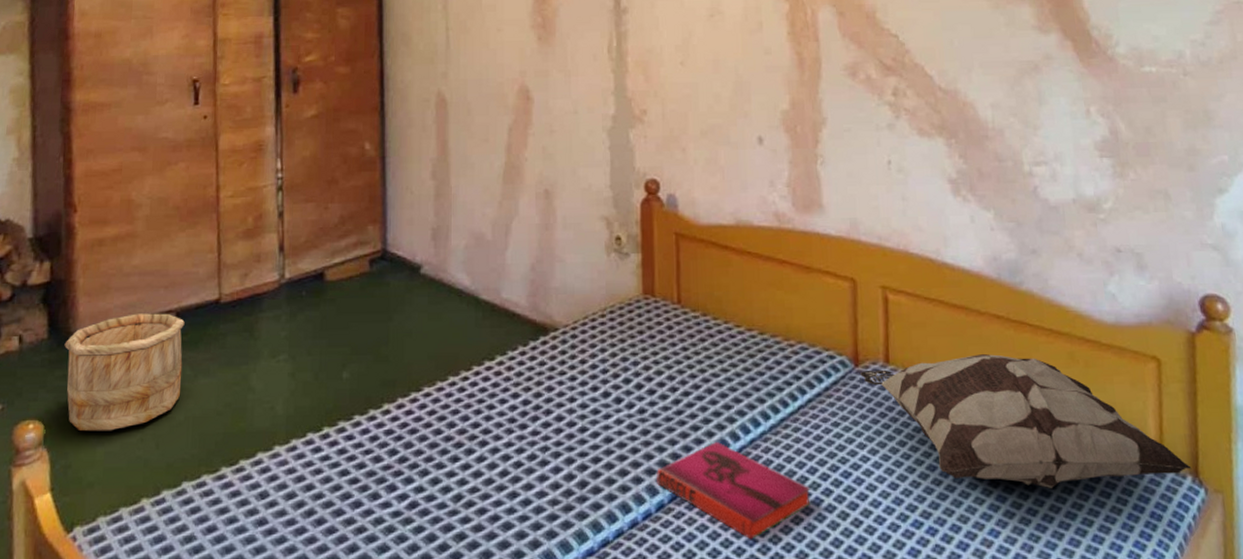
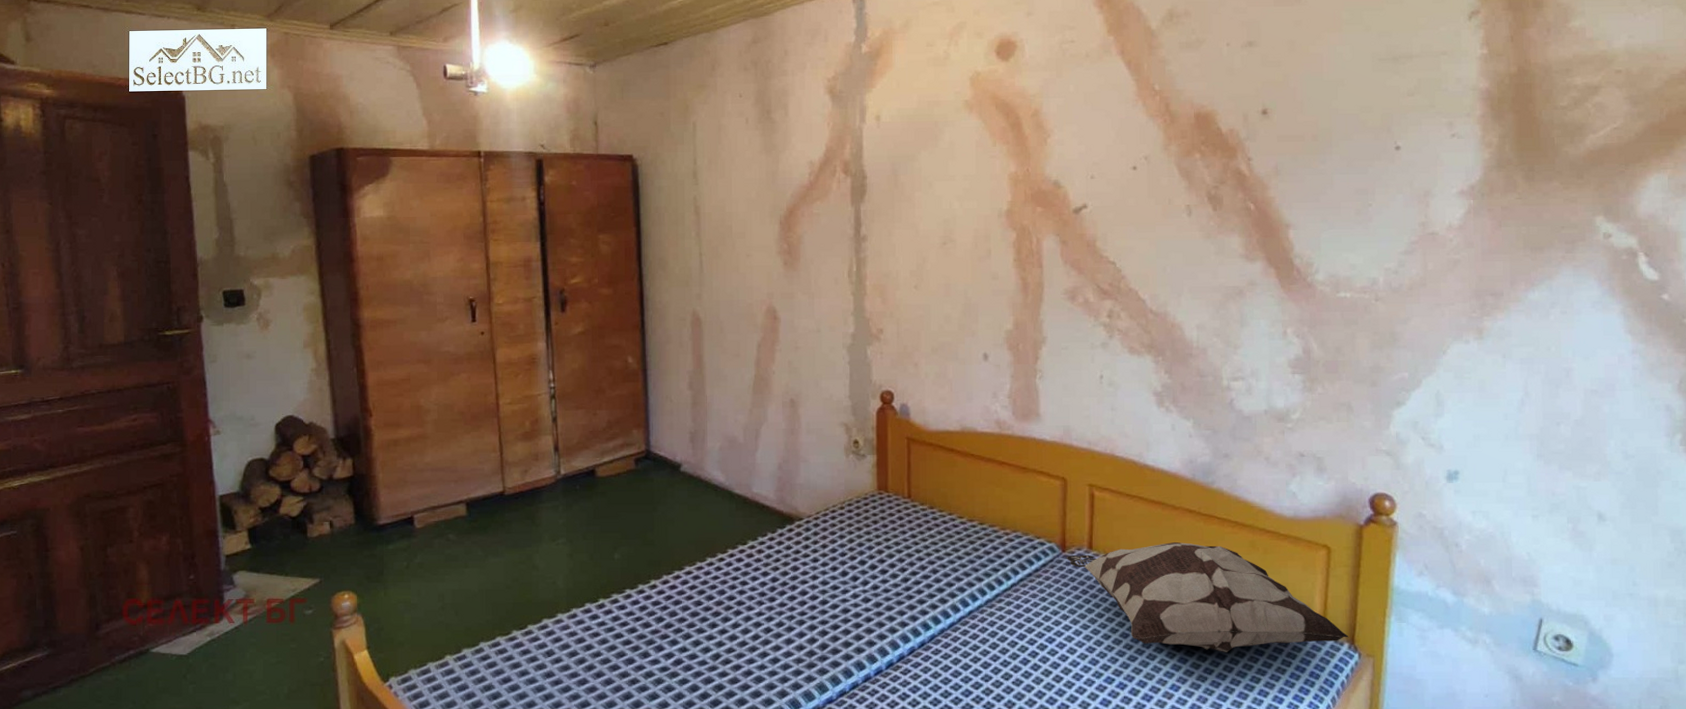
wooden bucket: present [64,313,185,432] -> none [370,503,474,601]
hardback book: present [657,441,811,540] -> none [887,612,1020,692]

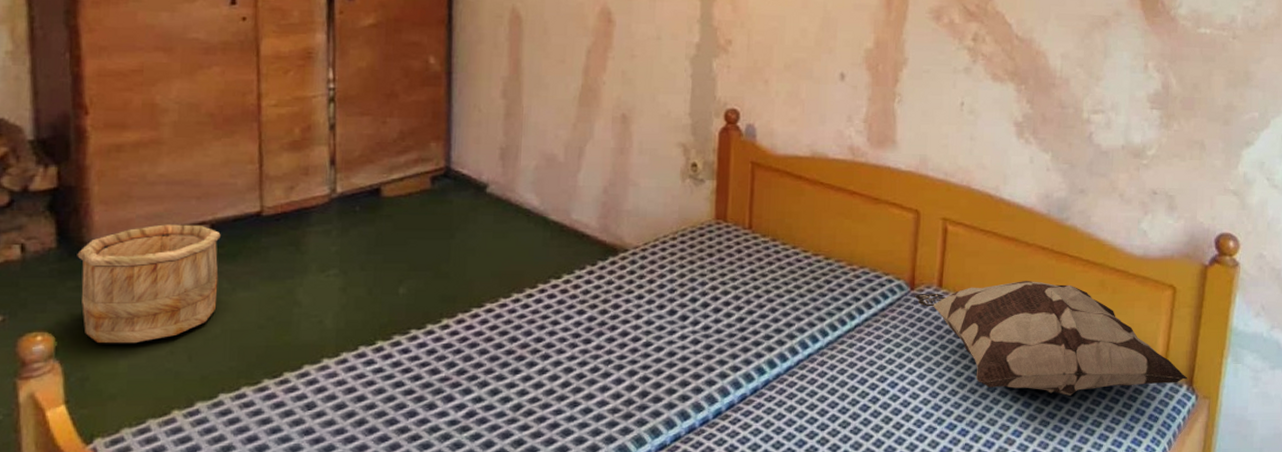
wooden bucket: none [370,503,474,601] -> present [77,224,221,344]

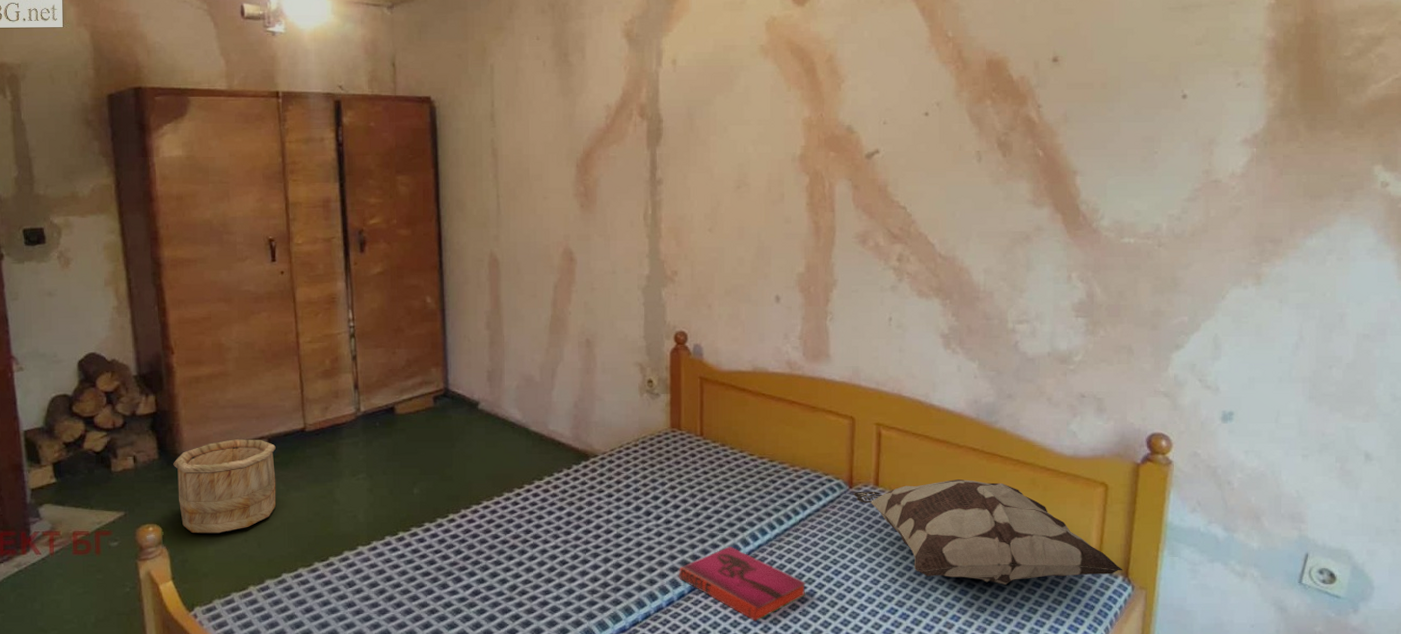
hardback book: none [716,355,860,442] -> present [679,546,807,622]

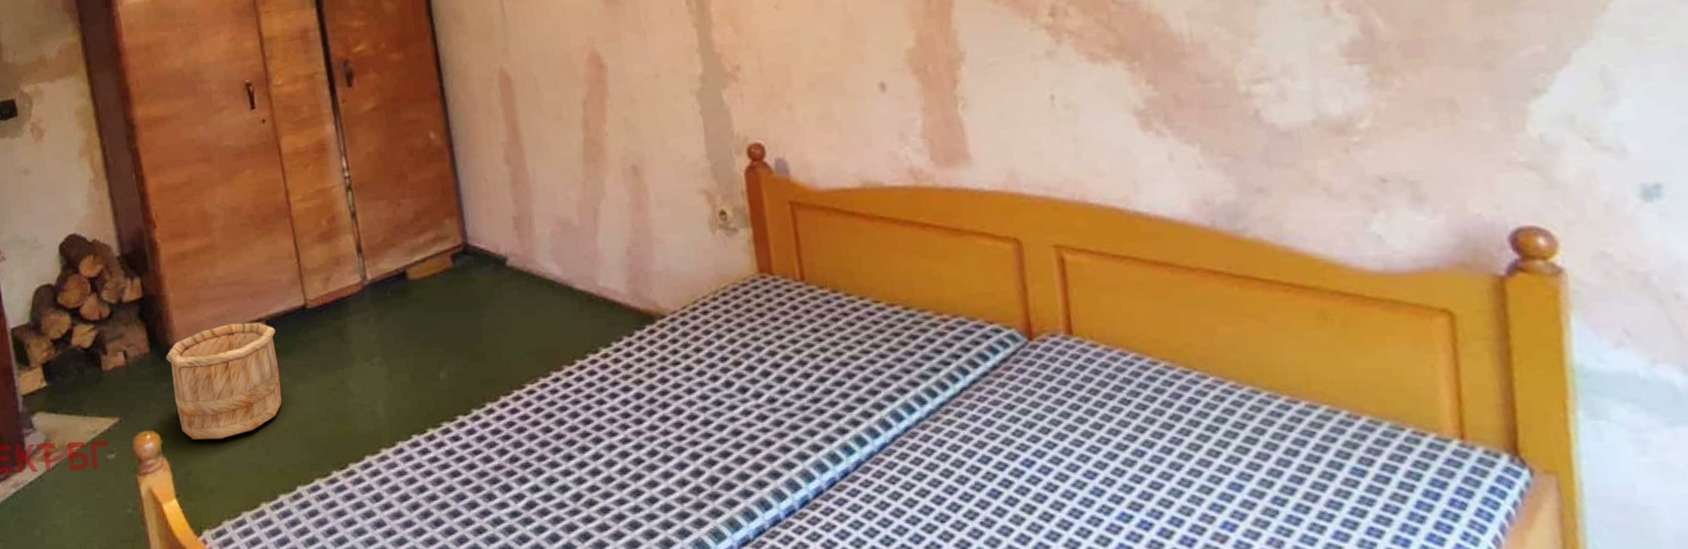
hardback book: present [679,546,807,622] -> none [796,430,986,537]
decorative pillow: present [852,479,1123,585] -> none [1034,317,1508,473]

